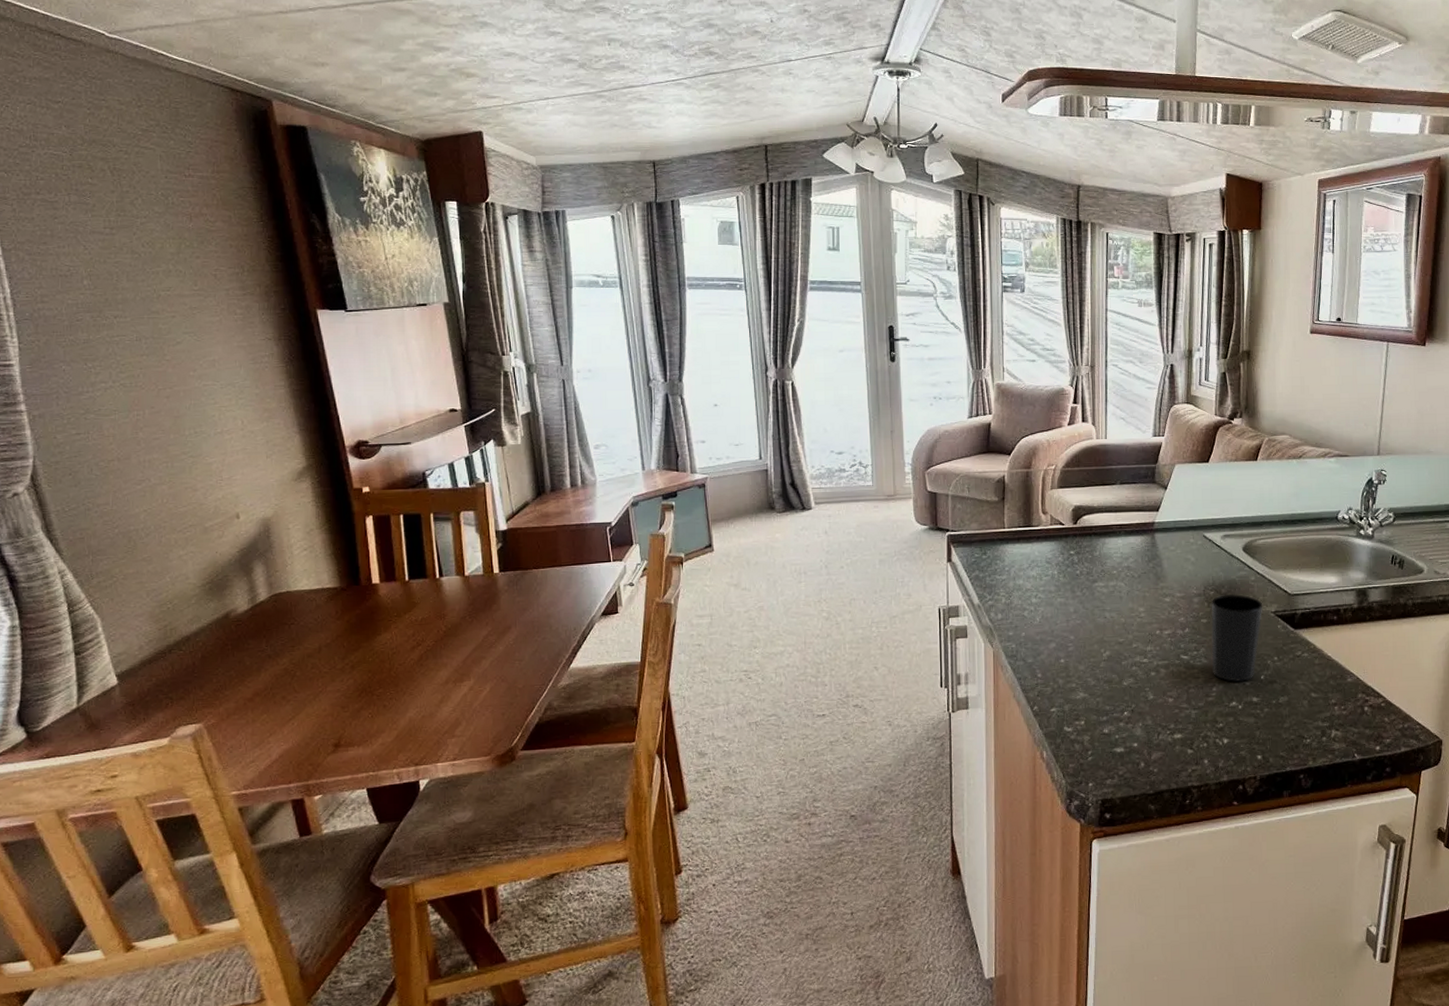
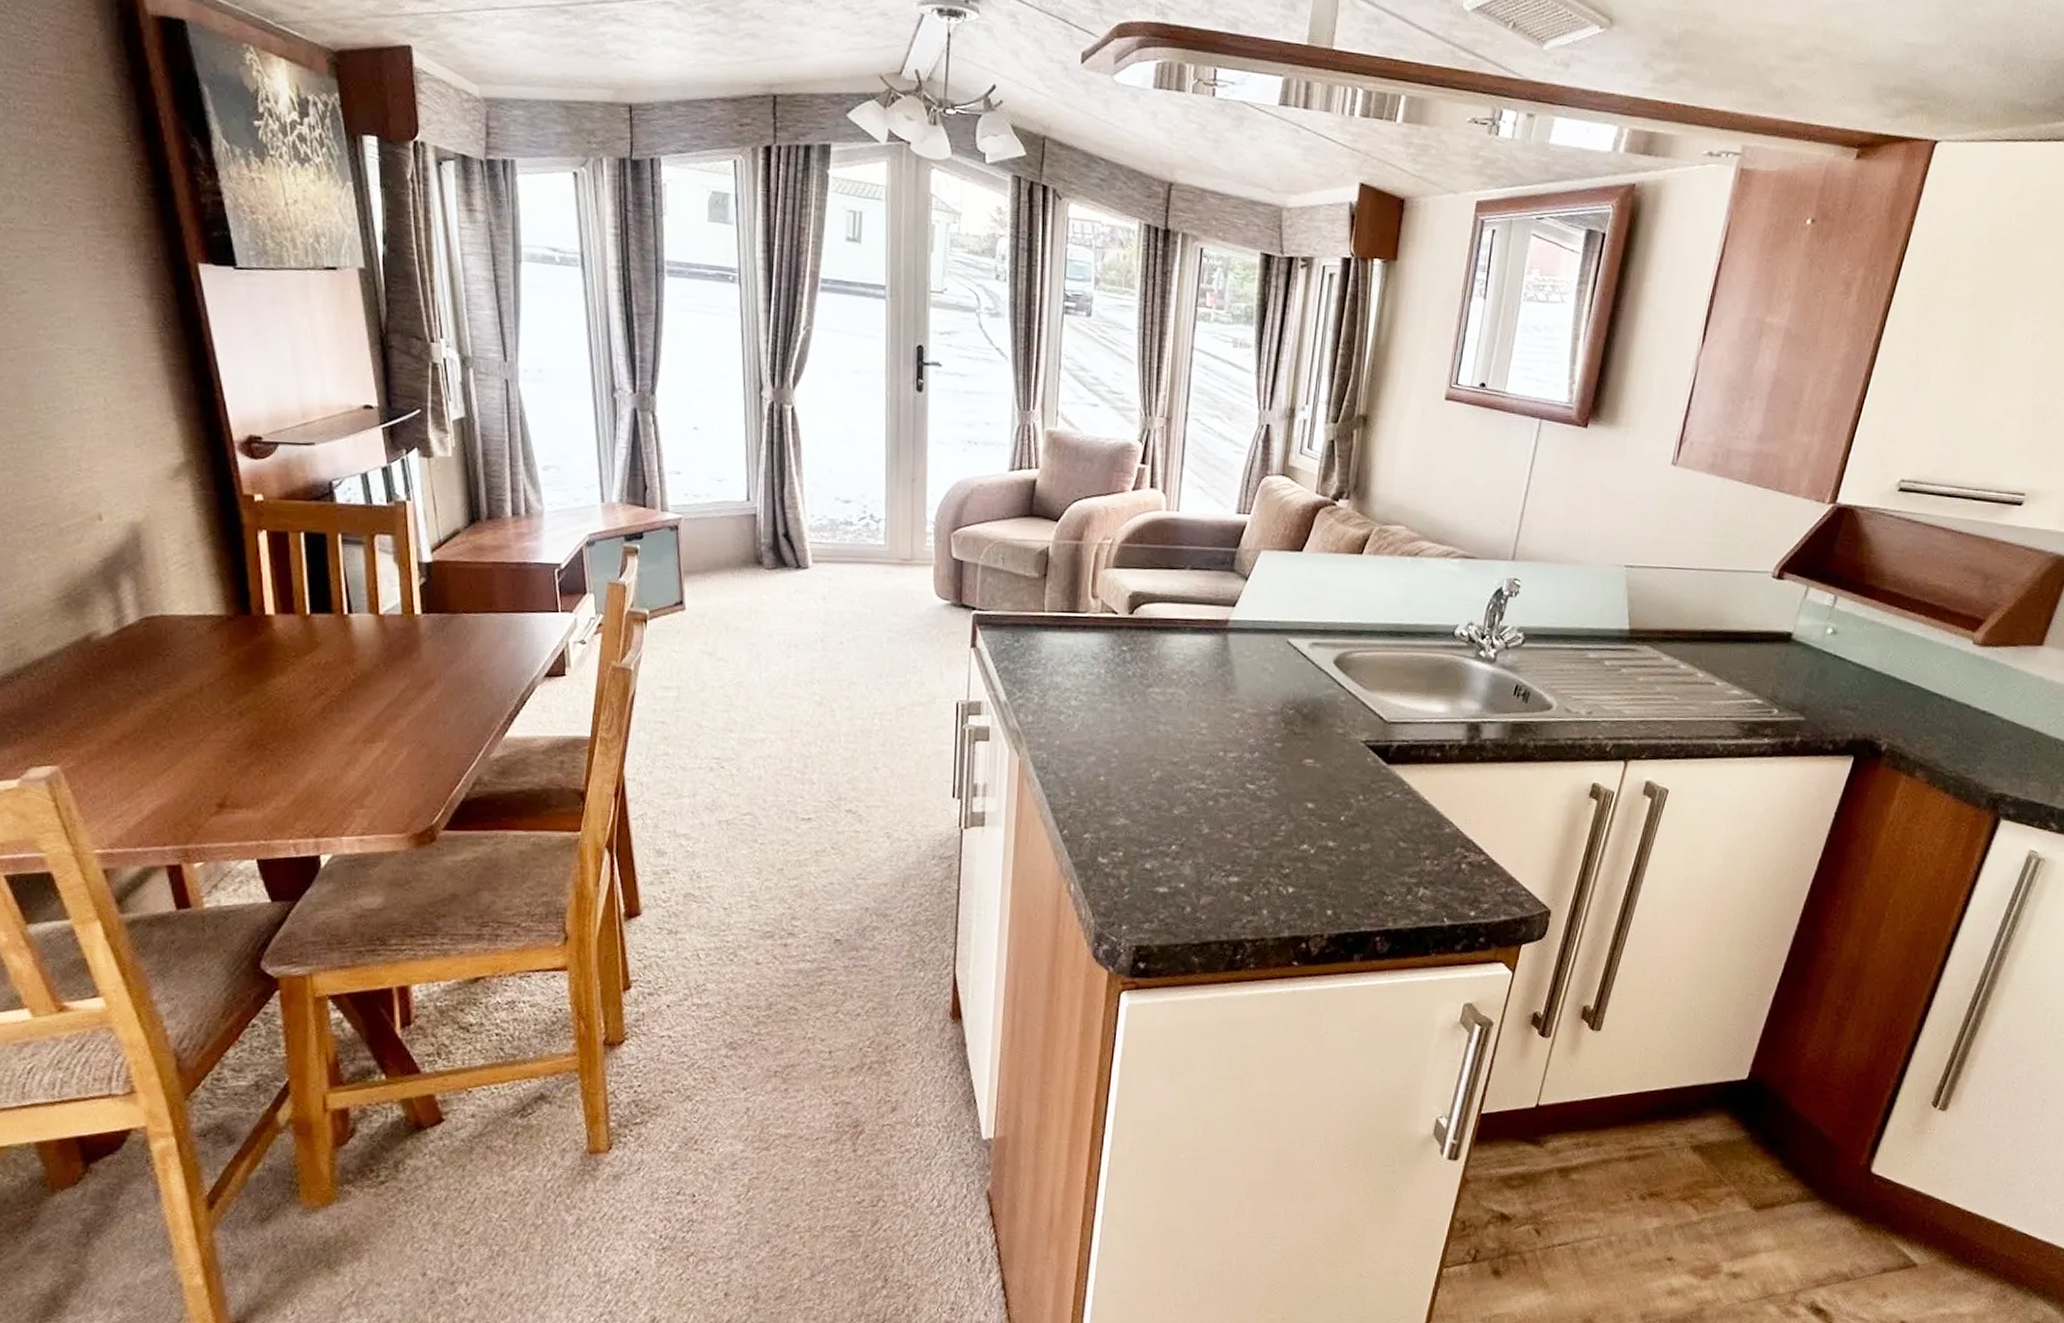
cup: present [1211,593,1263,683] -> none [1283,714,1352,822]

